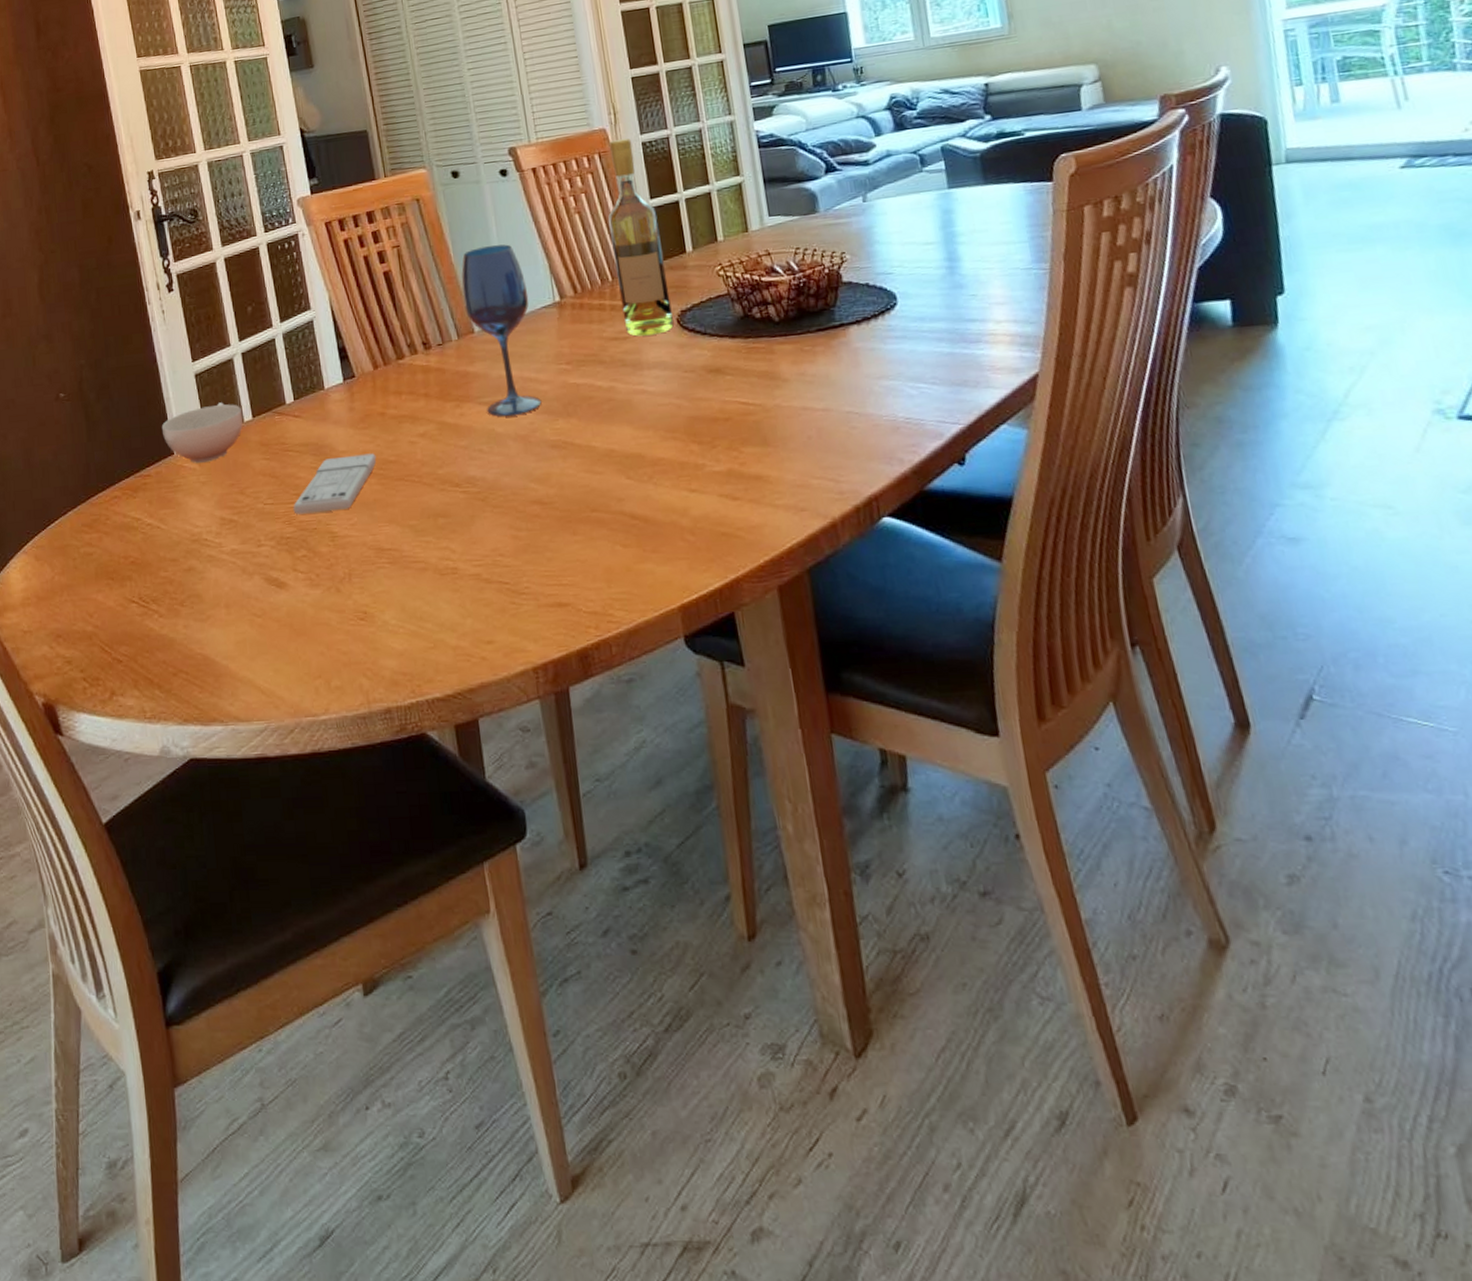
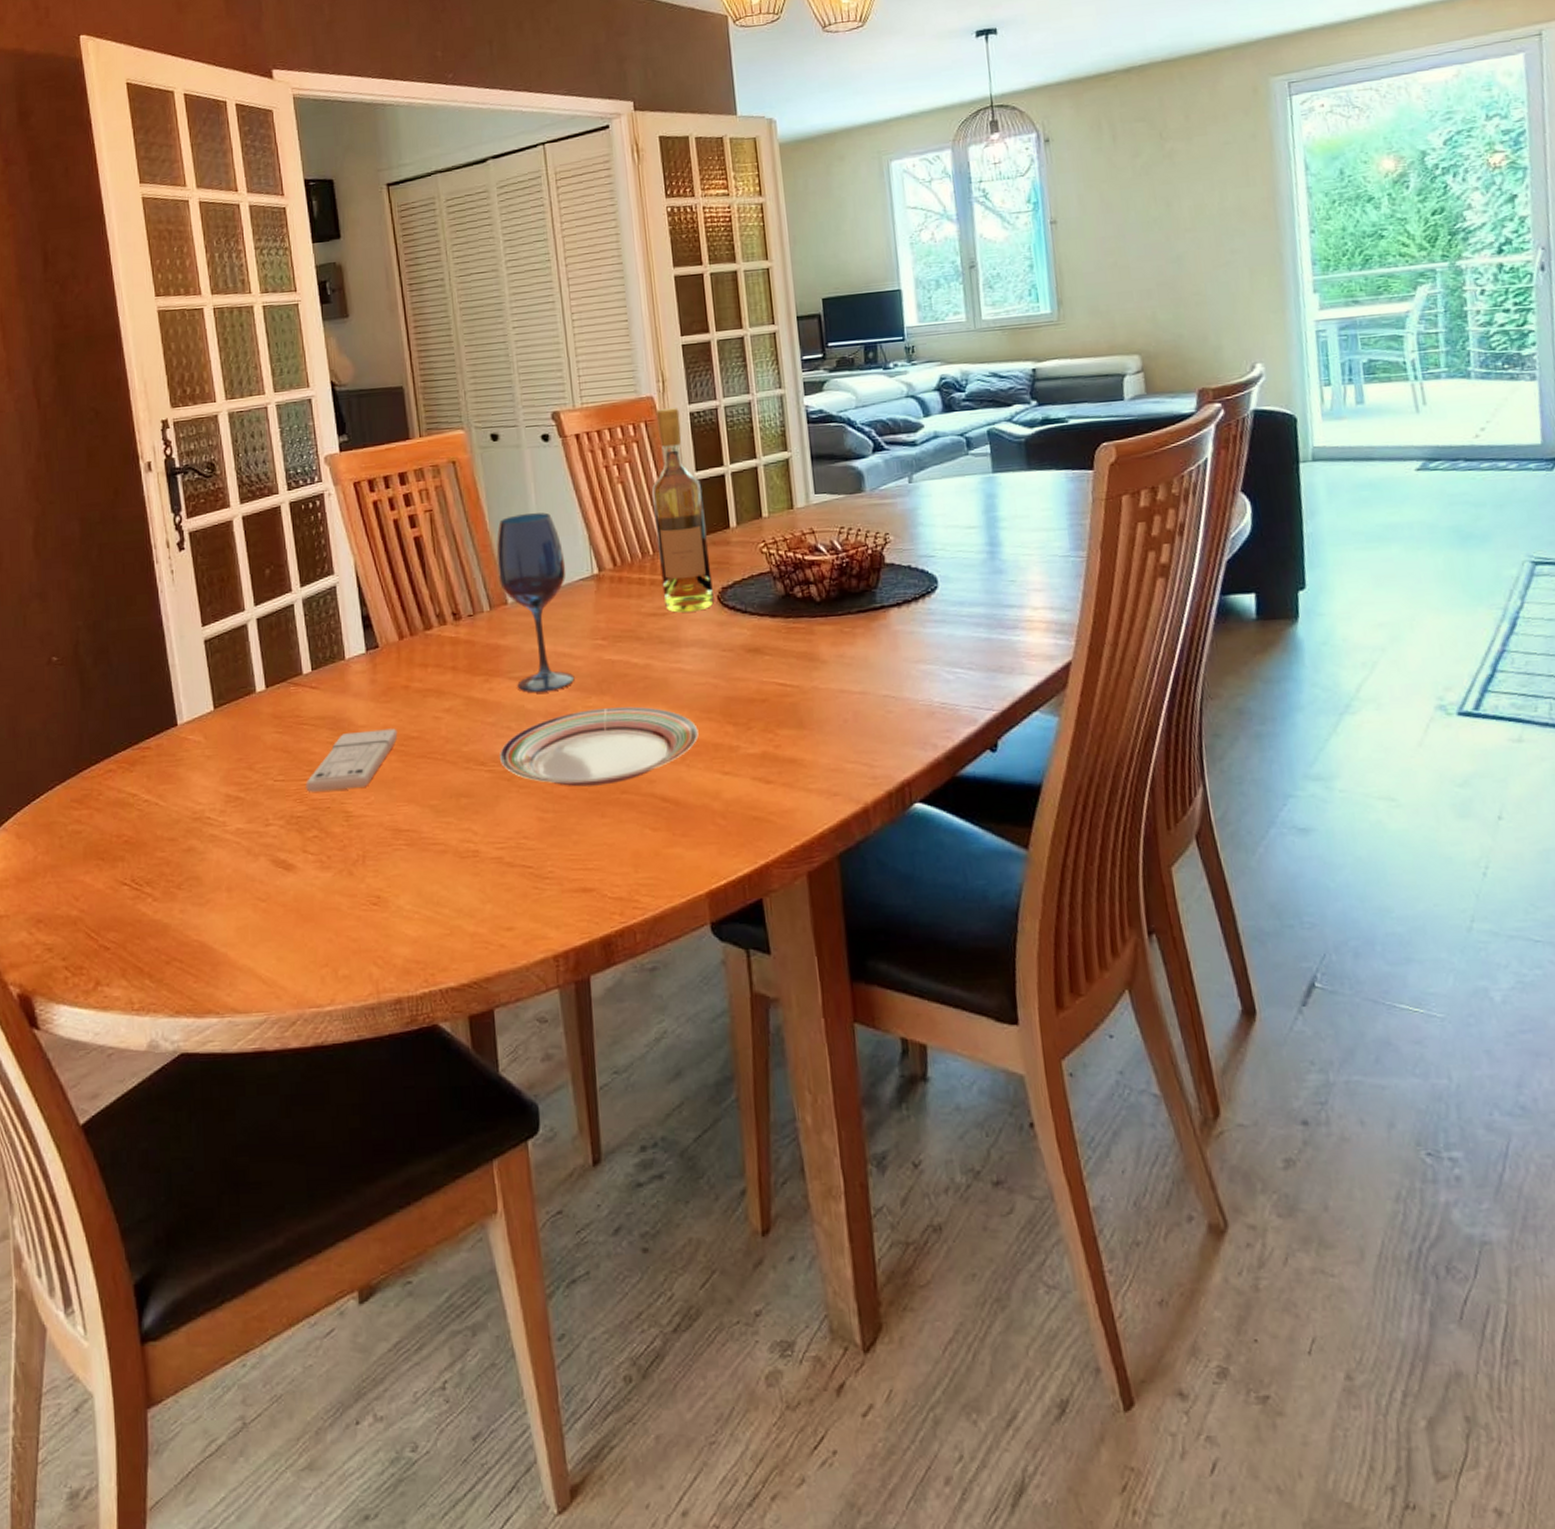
cup: present [161,402,244,463] -> none [164,671,256,736]
plate: none [473,427,664,506] -> present [500,706,699,787]

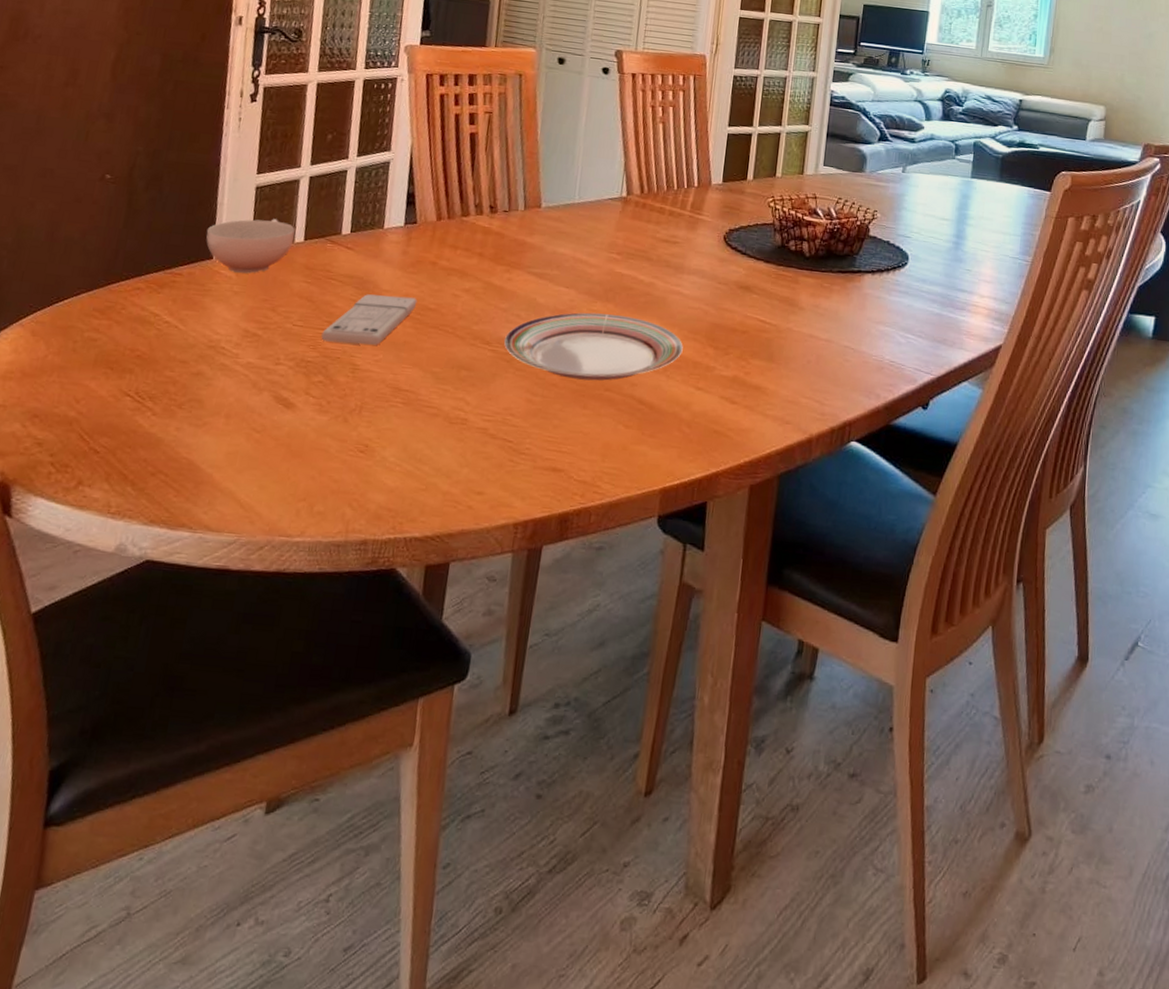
cup: none [164,671,256,736] -> present [206,219,296,274]
wineglass: present [496,512,575,693] -> none [534,132,600,291]
bottle: present [651,408,714,613] -> none [677,67,731,246]

